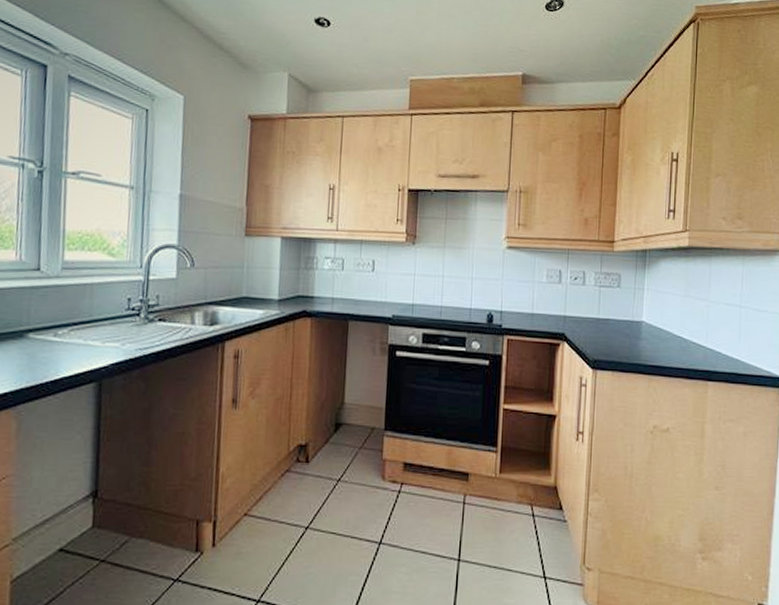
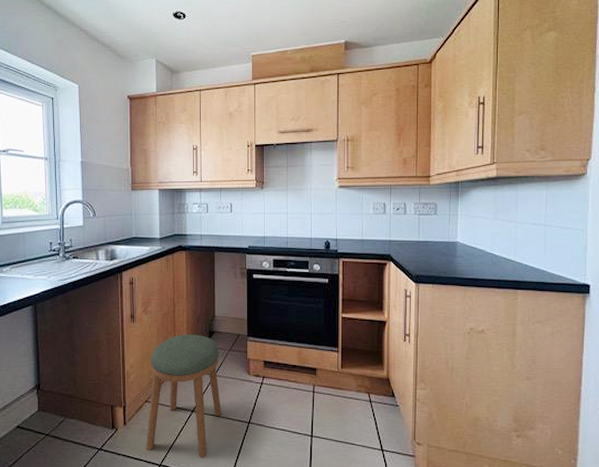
stool: none [240,426,347,591] -> present [146,335,222,458]

